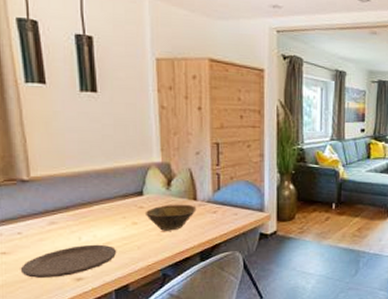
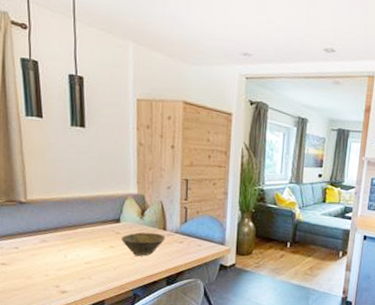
plate: present [20,244,117,278] -> none [16,262,96,289]

